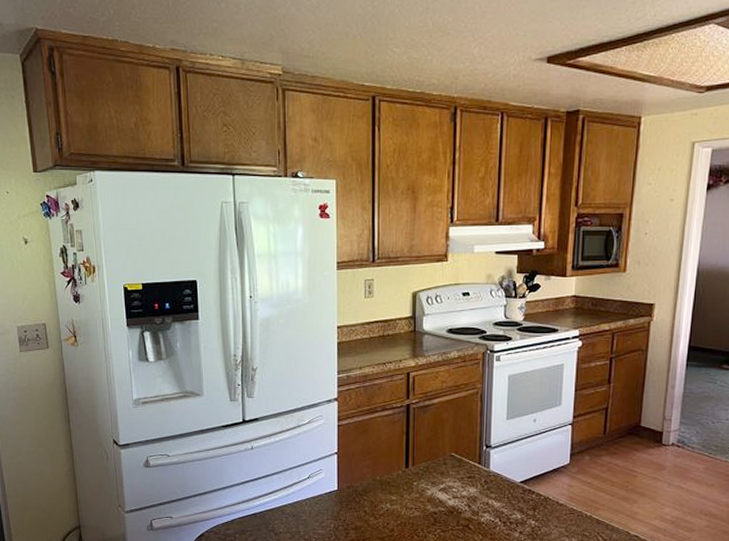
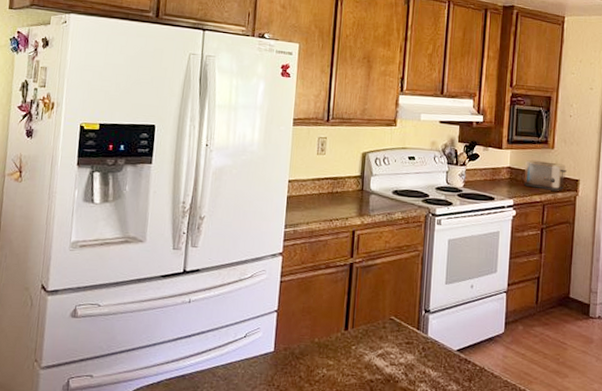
toaster: none [590,285,640,319] -> present [523,159,567,192]

